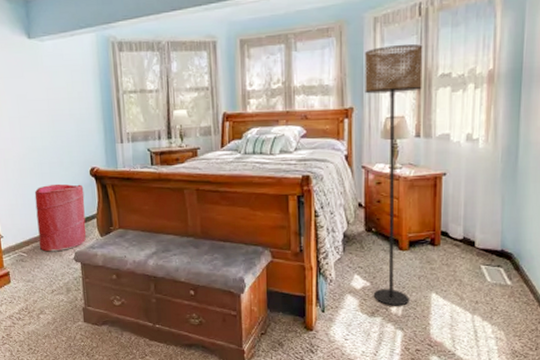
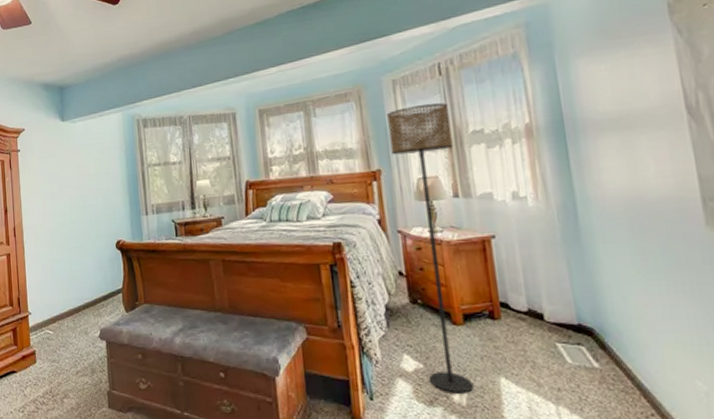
laundry hamper: present [34,183,87,252] -> none [62,257,112,329]

